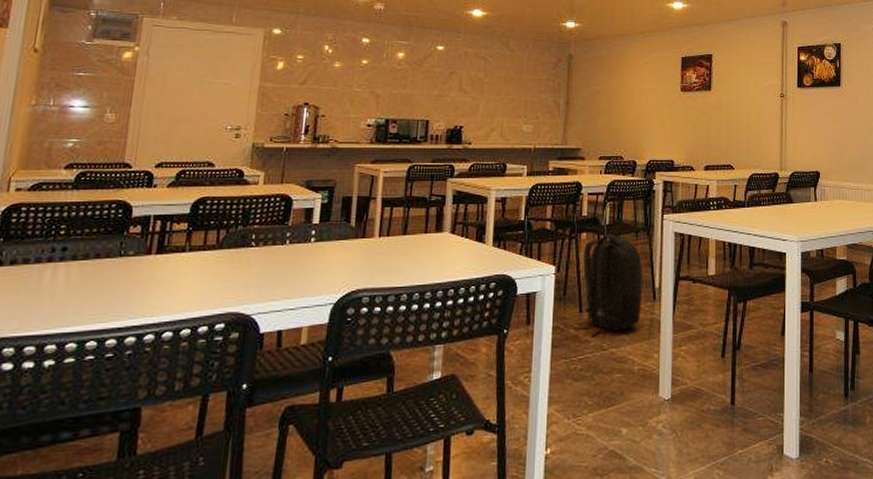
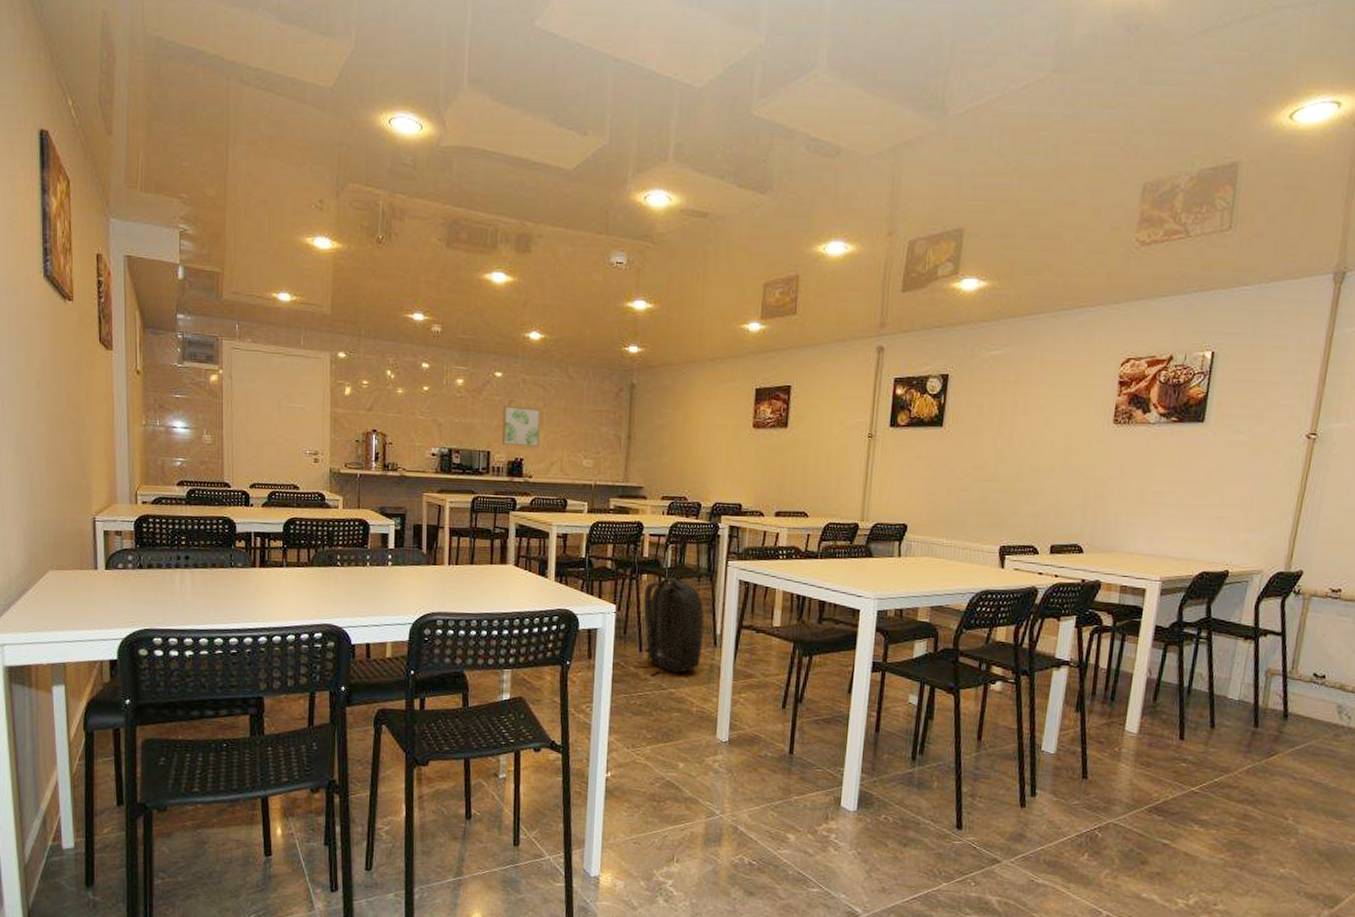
wall art: none [442,75,481,115] -> present [502,404,541,448]

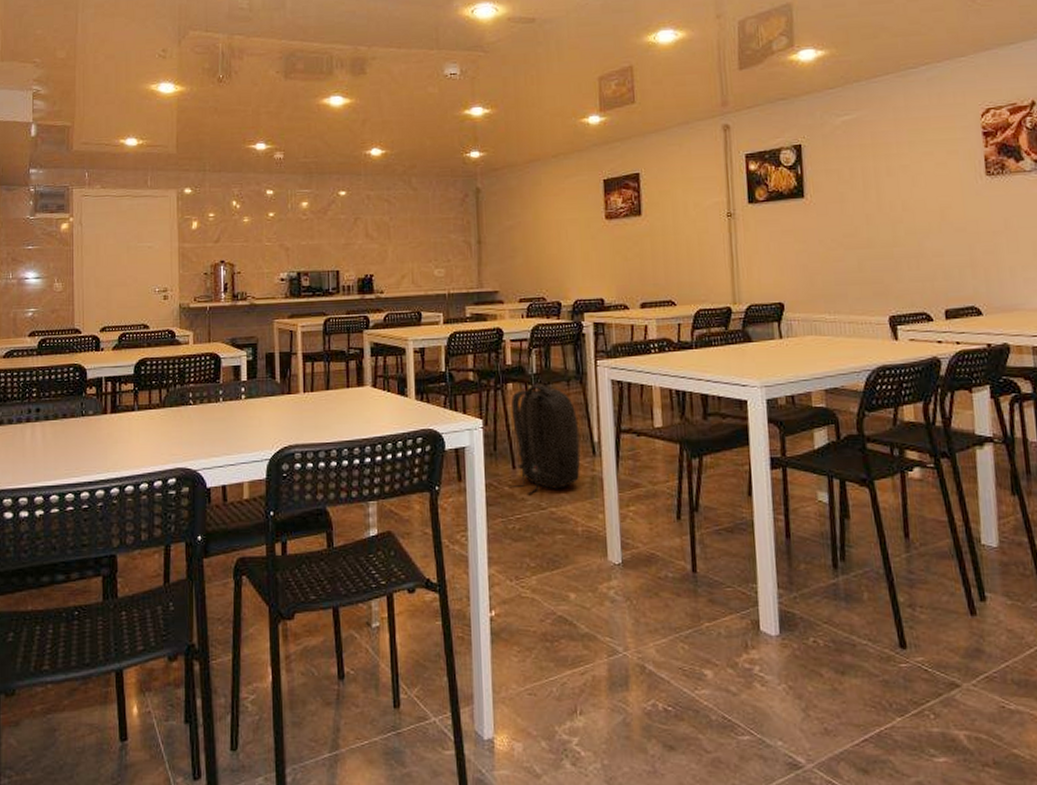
wall art: present [502,404,541,448] -> none [350,222,388,263]

